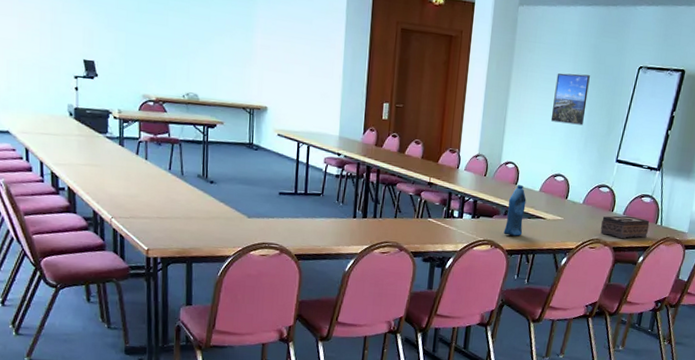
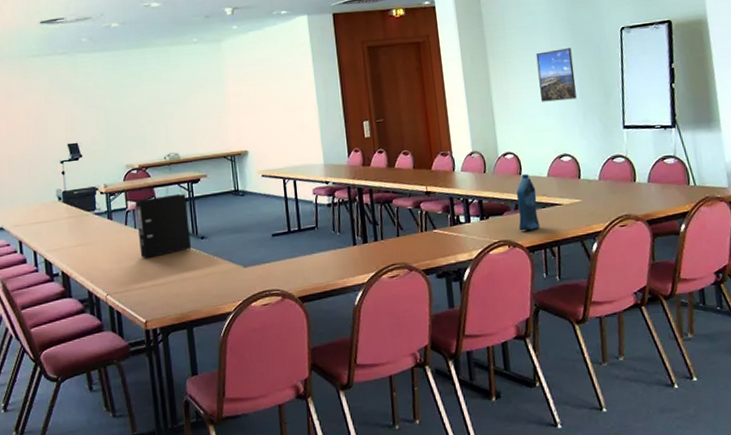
binder: none [148,132,201,191] -> present [135,193,192,258]
tissue box: present [600,215,650,239] -> none [625,182,683,210]

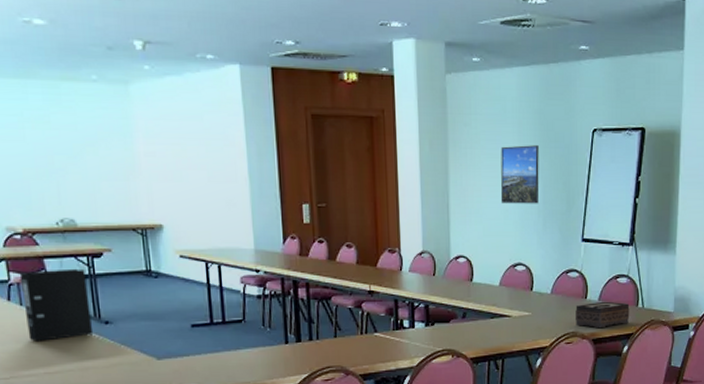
bottle: present [516,174,540,231] -> none [464,281,487,341]
tissue box: none [625,182,683,210] -> present [575,301,630,329]

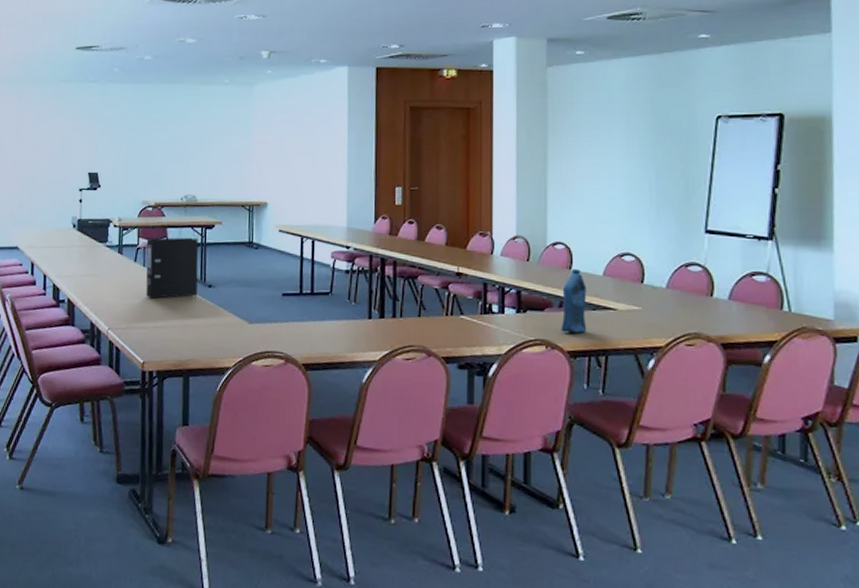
bottle: none [464,281,487,341] -> present [561,269,587,334]
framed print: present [500,145,539,204] -> none [605,132,652,192]
tissue box: present [575,301,630,329] -> none [698,300,772,332]

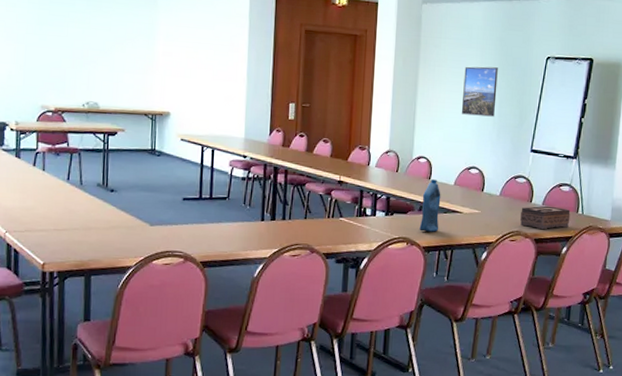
binder: present [145,237,199,299] -> none [45,143,101,202]
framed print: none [605,132,652,192] -> present [461,66,498,117]
tissue box: none [698,300,772,332] -> present [520,205,571,230]

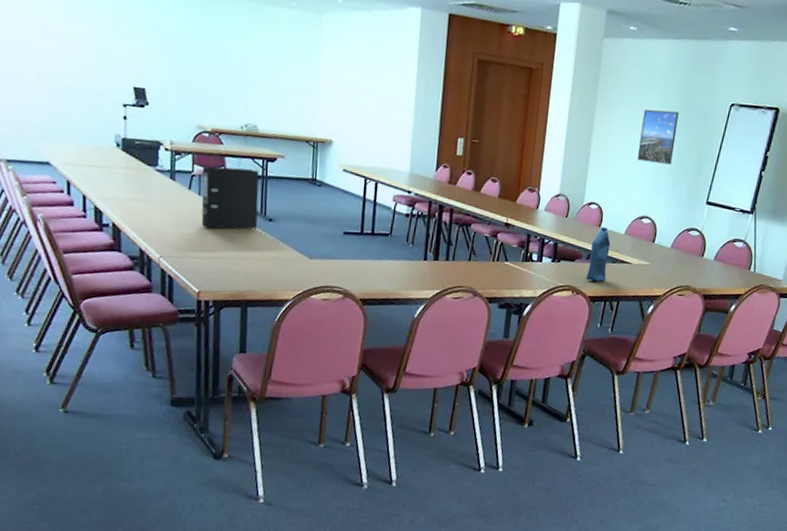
binder: none [45,143,101,202] -> present [201,165,259,230]
tissue box: present [520,205,571,230] -> none [690,261,742,286]

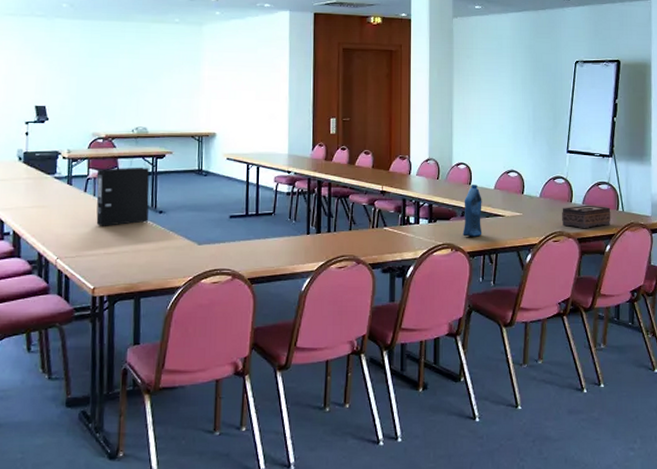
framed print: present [637,109,679,165] -> none [496,73,530,121]
tissue box: none [690,261,742,286] -> present [562,205,611,229]

